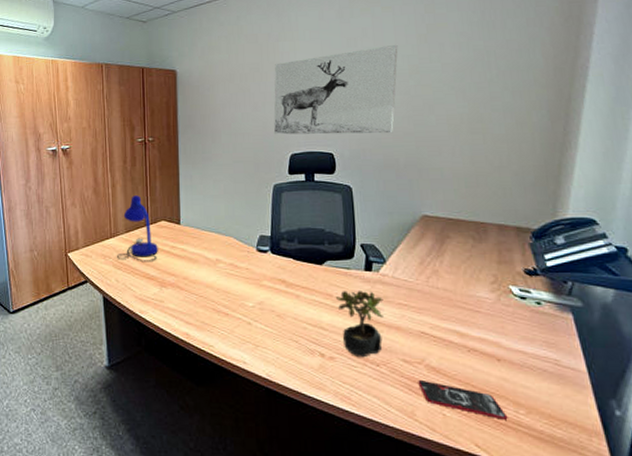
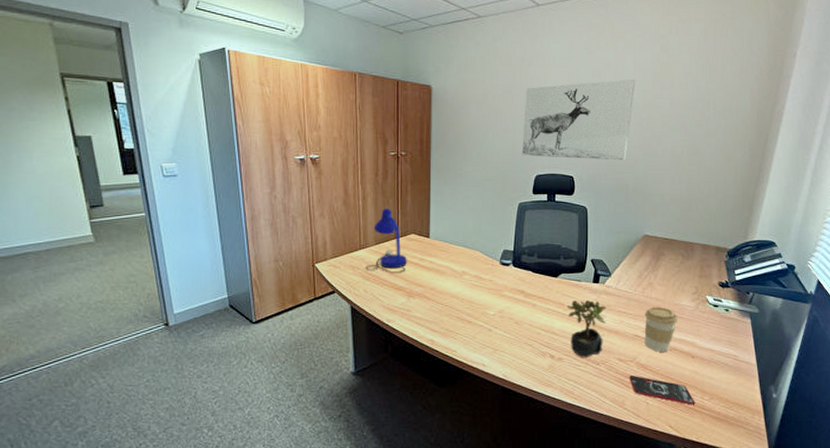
coffee cup: none [430,299,474,353] -> present [644,307,677,352]

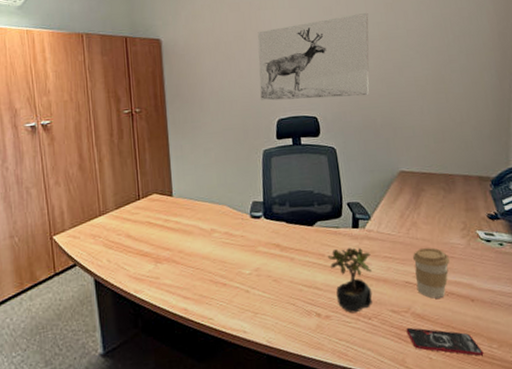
desk lamp: present [366,208,407,273] -> none [108,169,151,239]

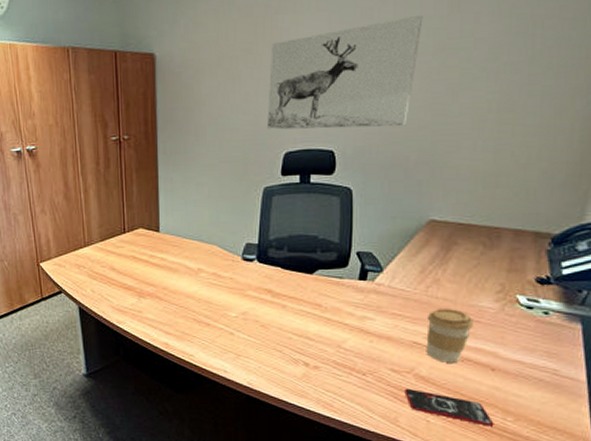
succulent plant: present [327,247,372,314] -> none [324,301,376,367]

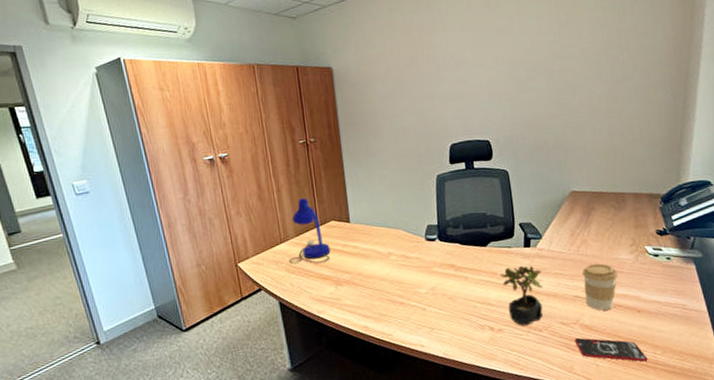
desk lamp: none [92,201,136,271] -> present [289,198,331,264]
wall art: present [267,14,423,130] -> none [429,31,542,127]
succulent plant: none [324,301,376,367] -> present [499,265,543,327]

